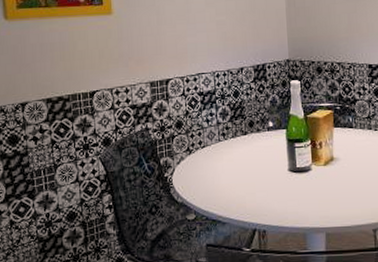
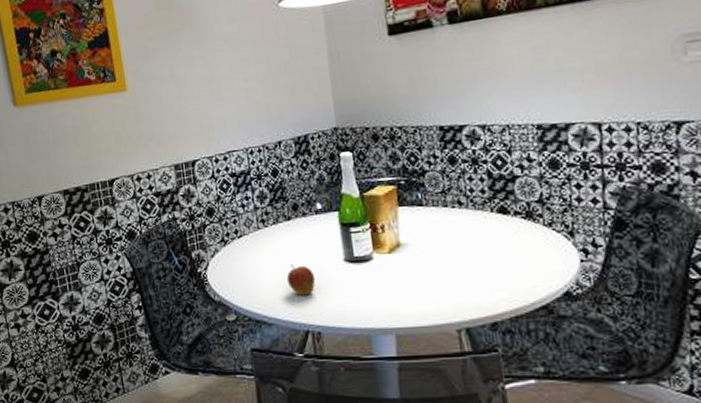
fruit: none [240,172,264,199] -> present [286,264,316,296]

